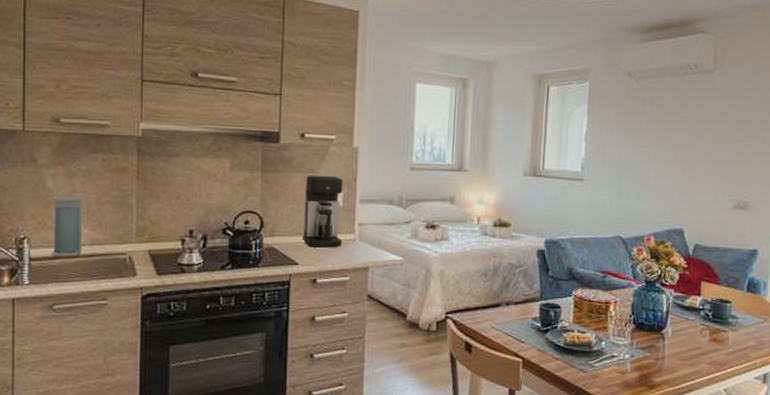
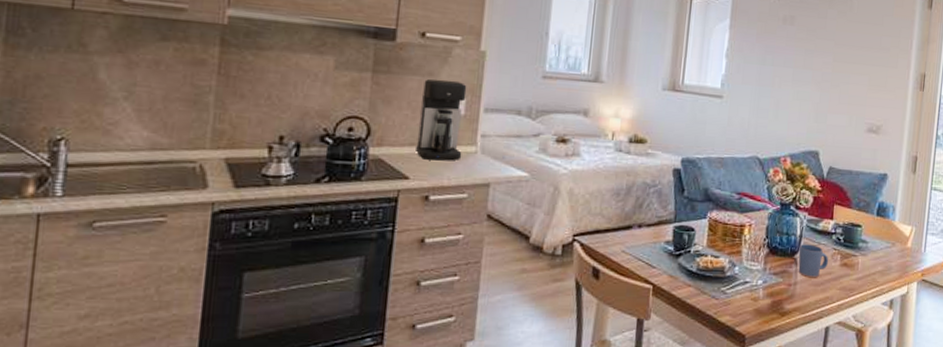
soap dispenser: present [50,195,83,257] -> none [95,88,145,164]
mug: none [665,320,697,353] -> present [798,244,829,278]

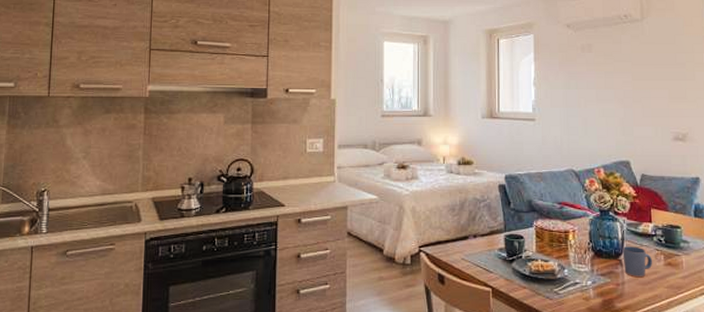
coffee maker: present [416,79,467,161] -> none [288,126,324,190]

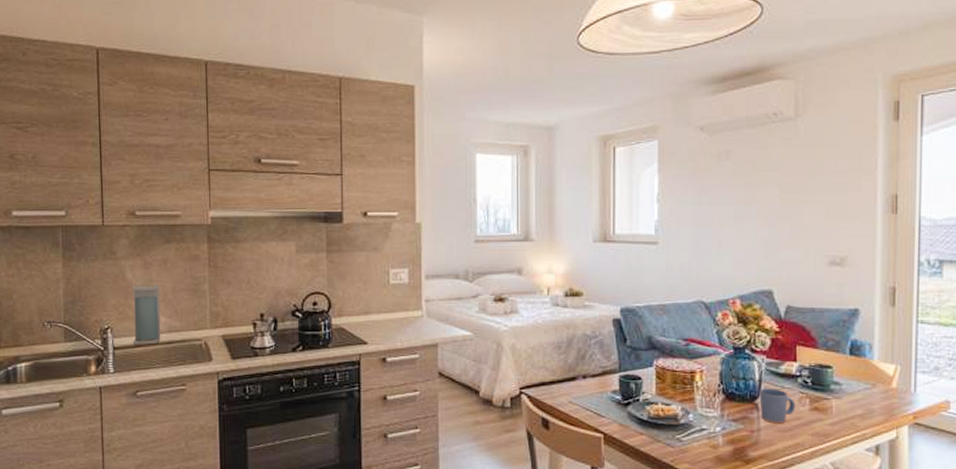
soap dispenser: none [67,151,97,207] -> present [132,285,161,345]

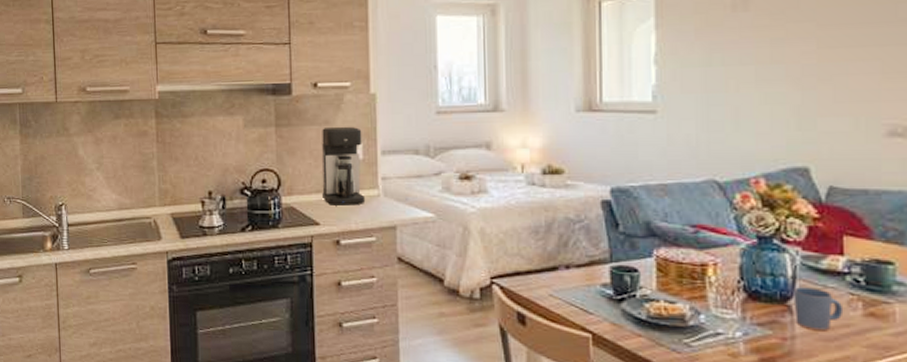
soap dispenser: present [132,285,161,345] -> none [85,162,112,222]
coffee maker: none [370,254,410,326] -> present [322,127,366,206]

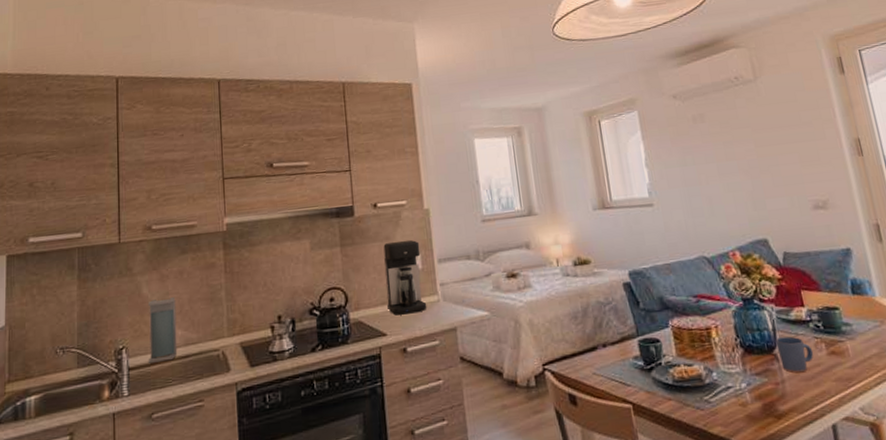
soap dispenser: none [85,162,112,222] -> present [148,297,178,363]

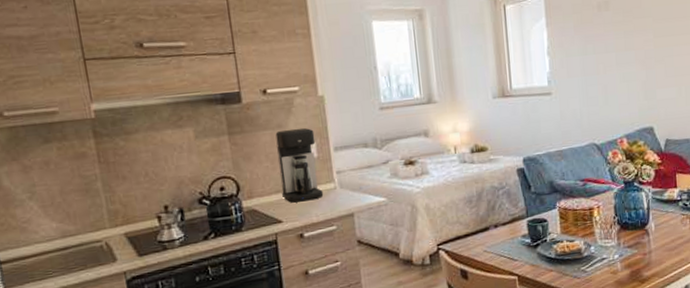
soap dispenser: present [148,297,178,363] -> none [12,189,55,256]
mug: present [775,336,814,373] -> none [648,214,679,245]

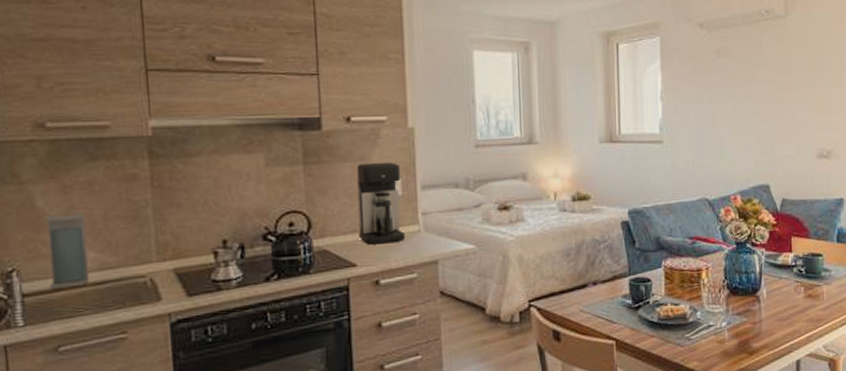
soap dispenser: none [12,189,55,256] -> present [46,213,90,289]

